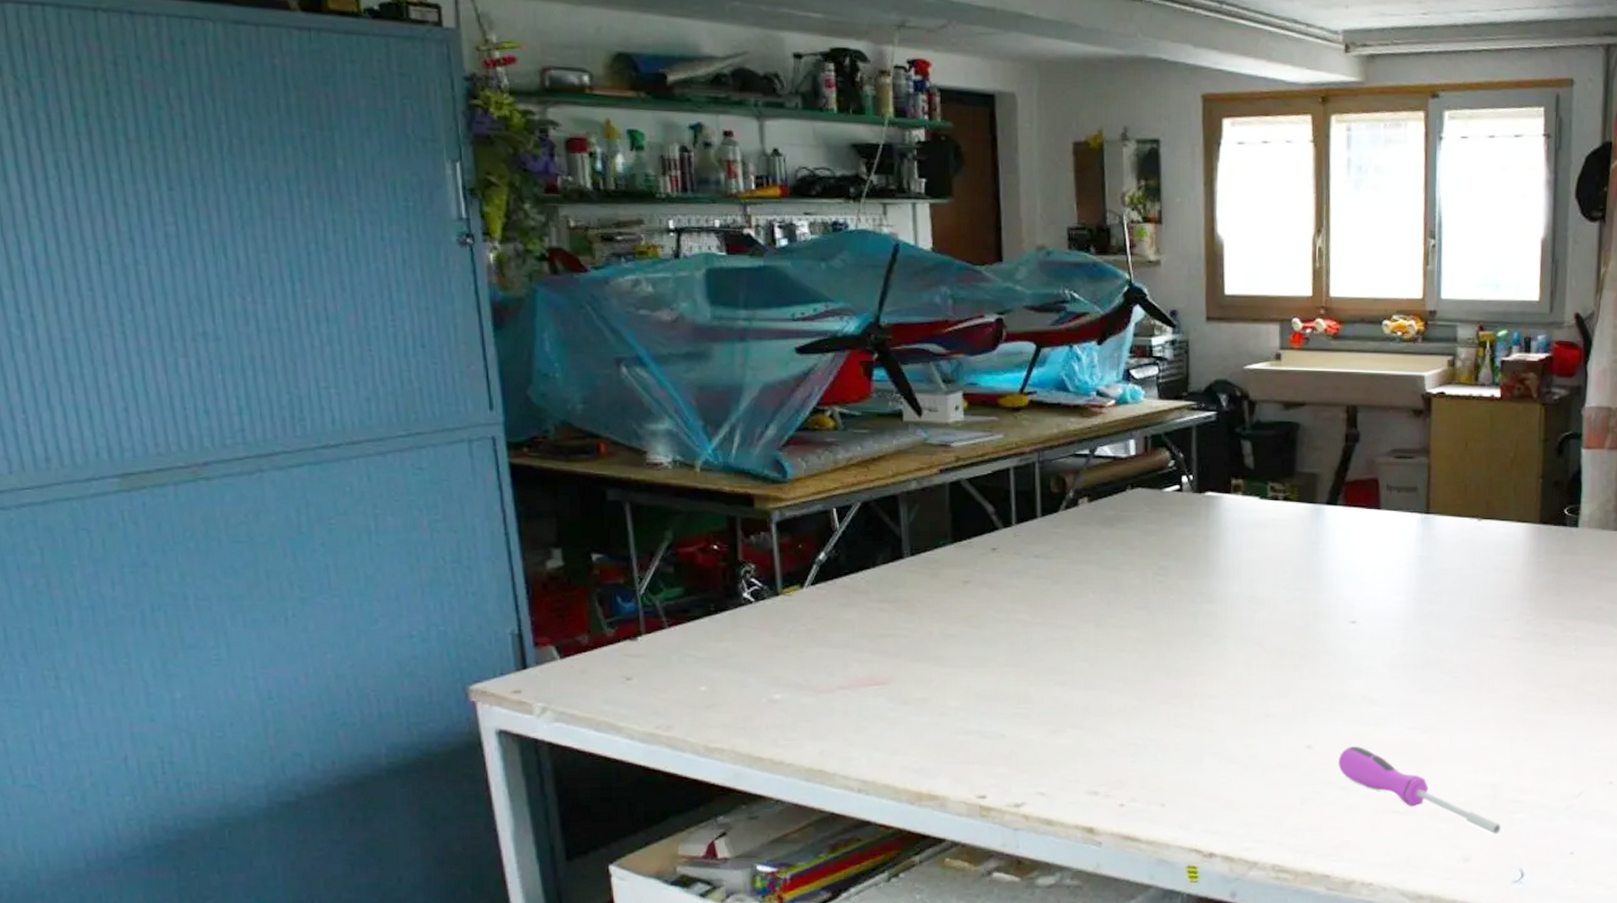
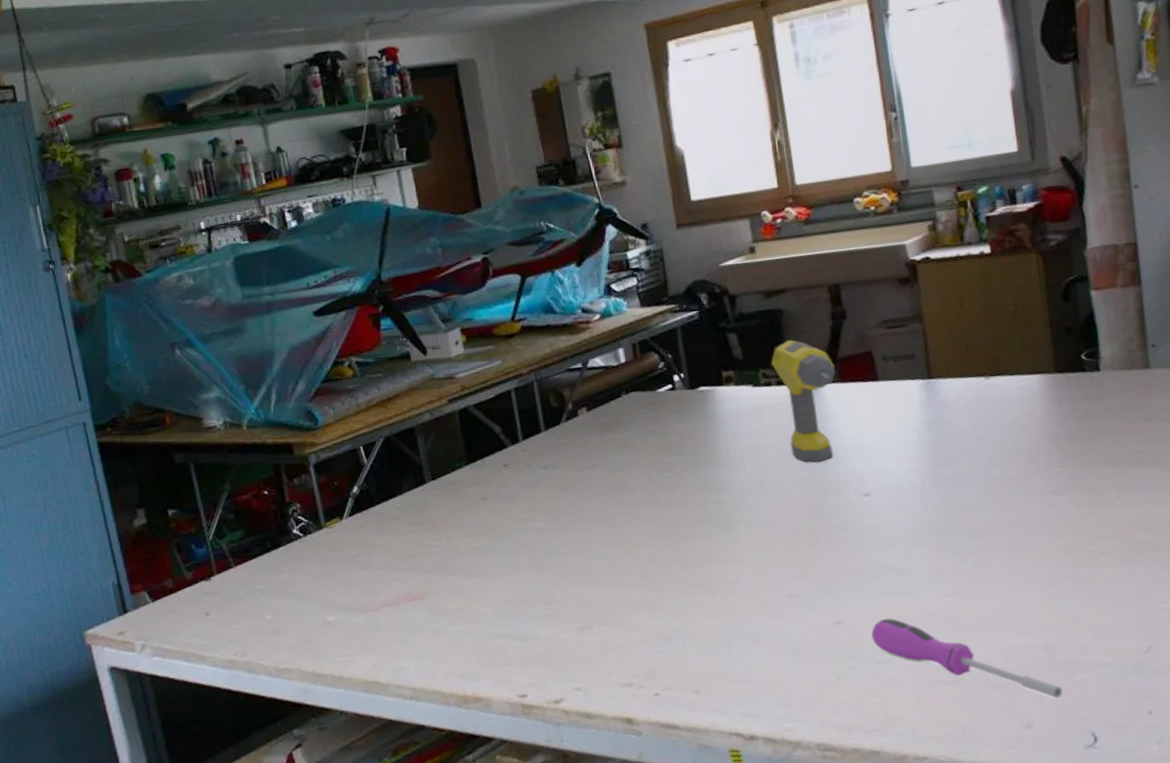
power drill: none [1280,456,1342,584] -> present [770,340,836,463]

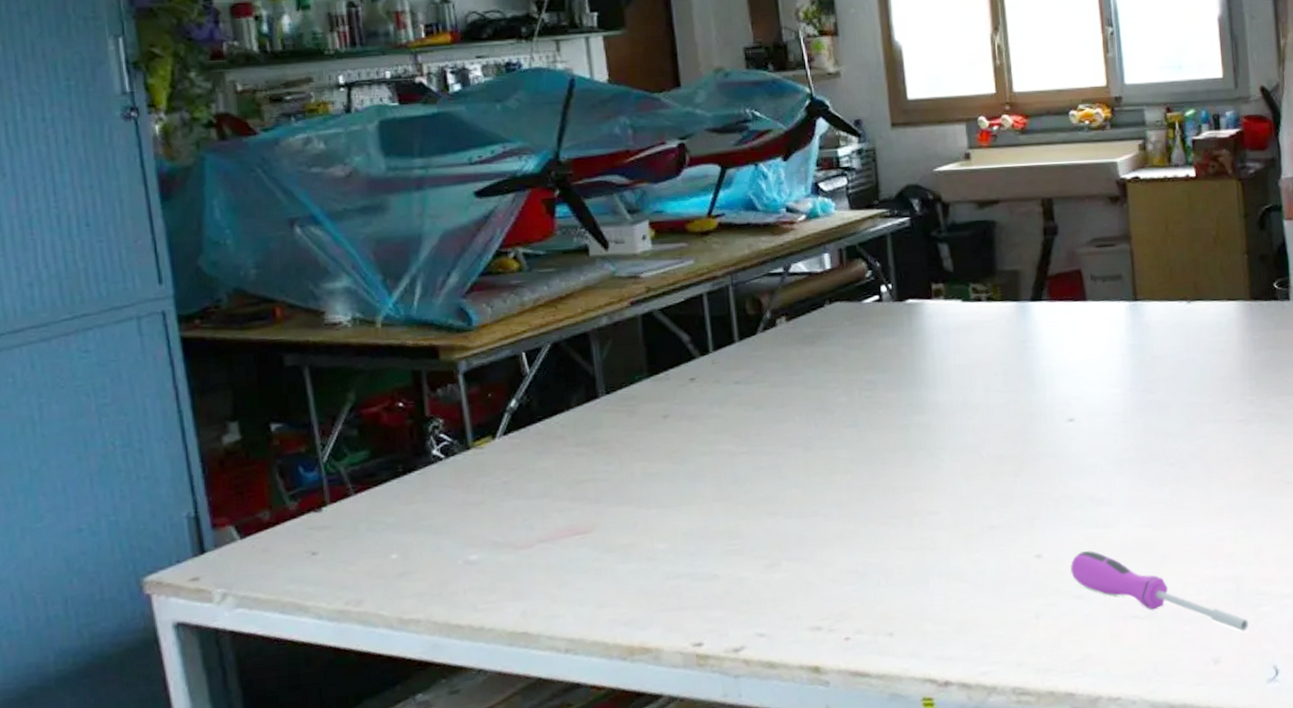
power drill: present [770,340,836,463] -> none [981,254,1046,385]

